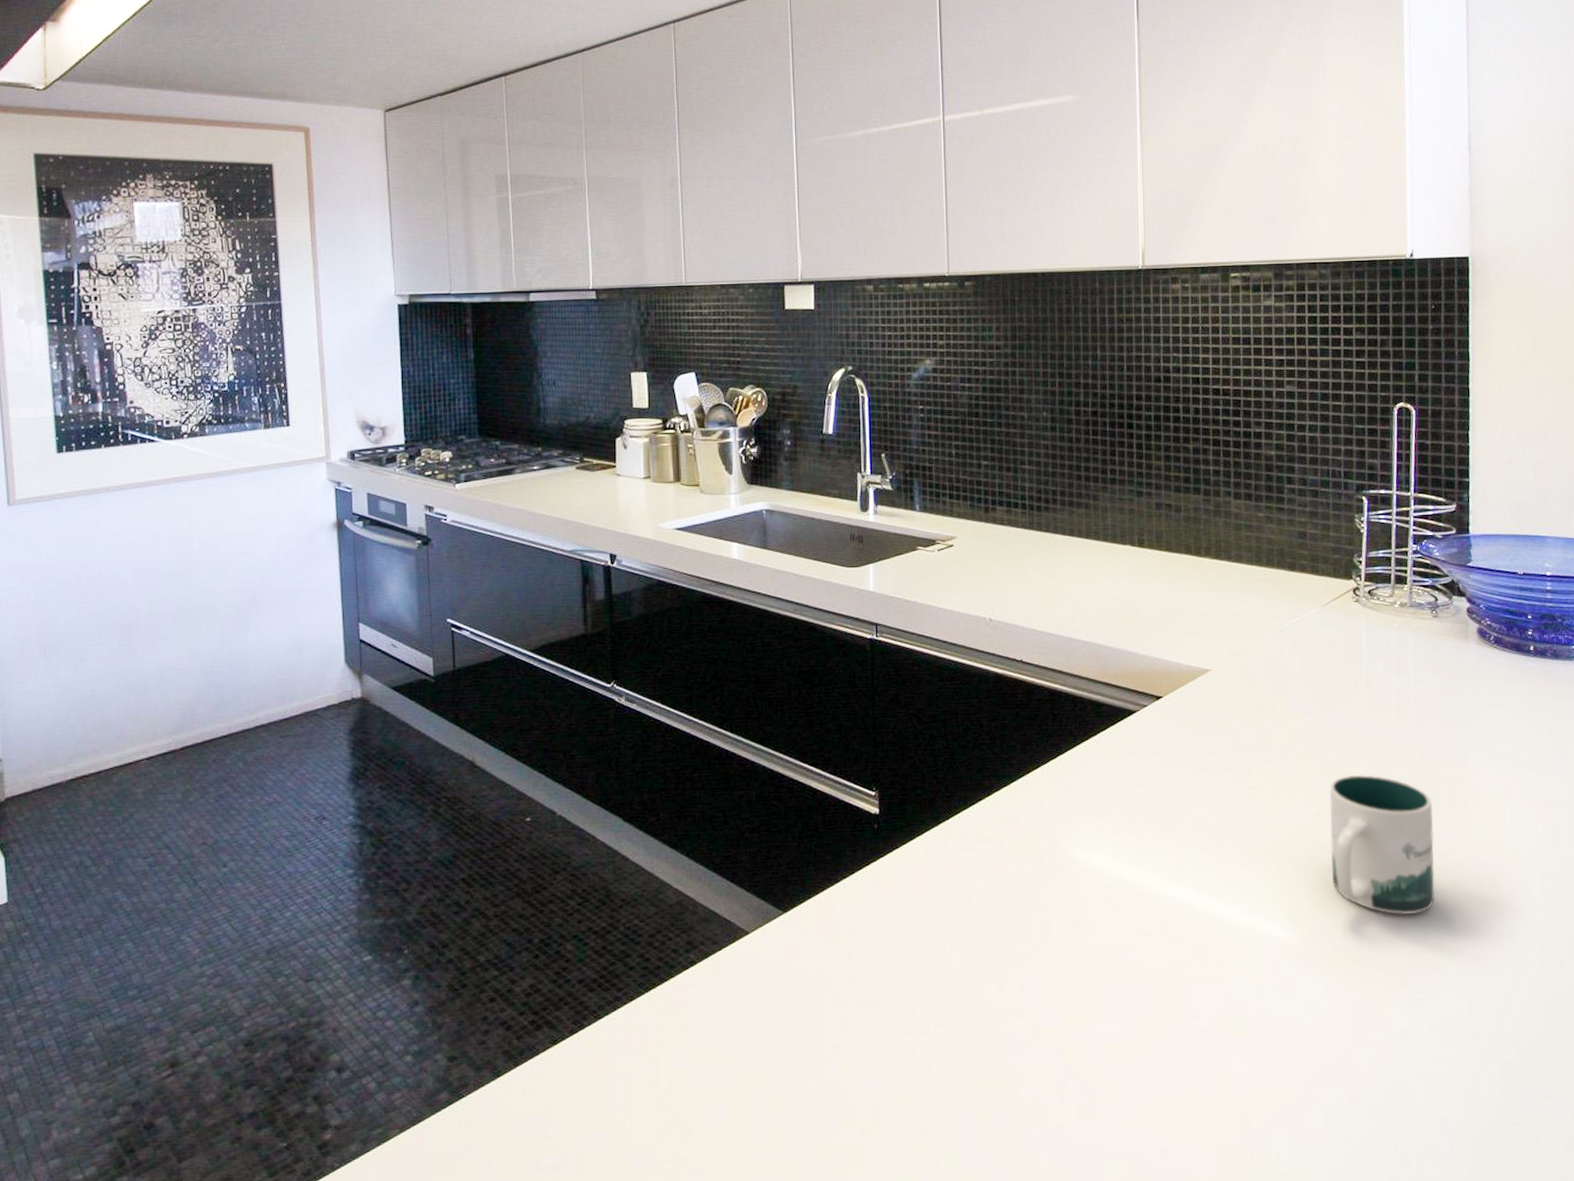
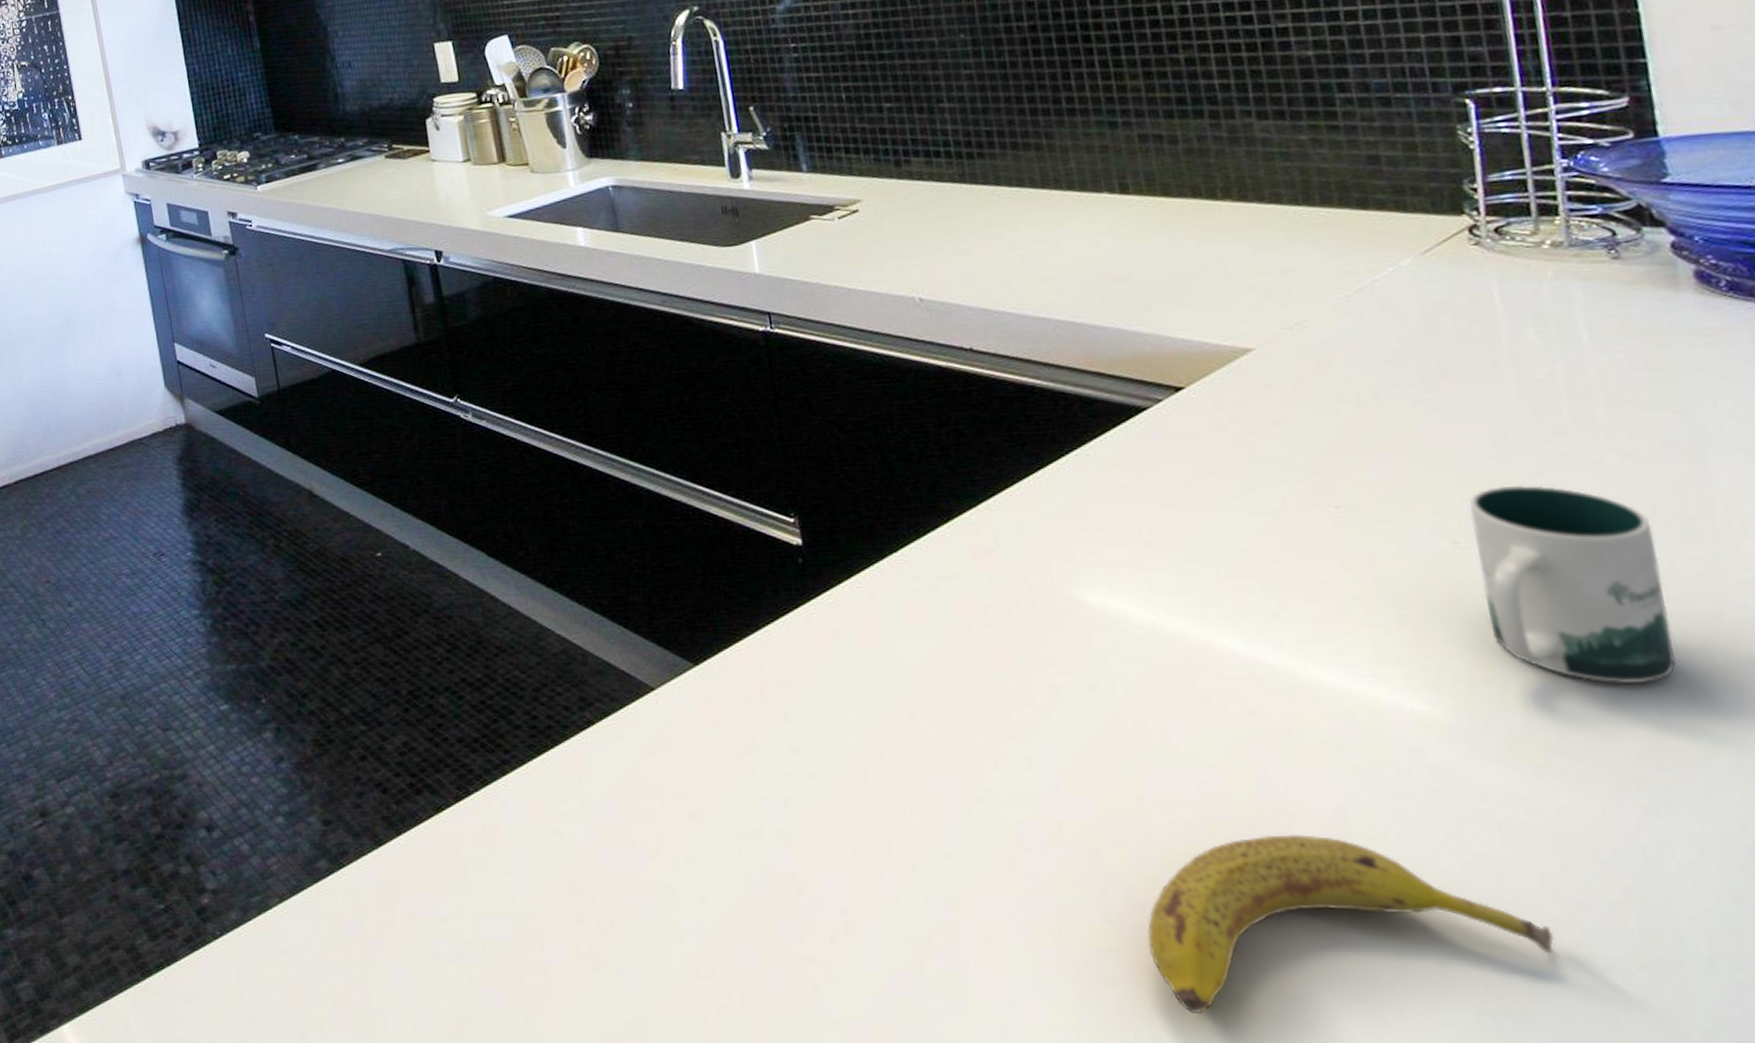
fruit: none [1088,1030,1342,1169] -> present [1147,834,1554,1013]

